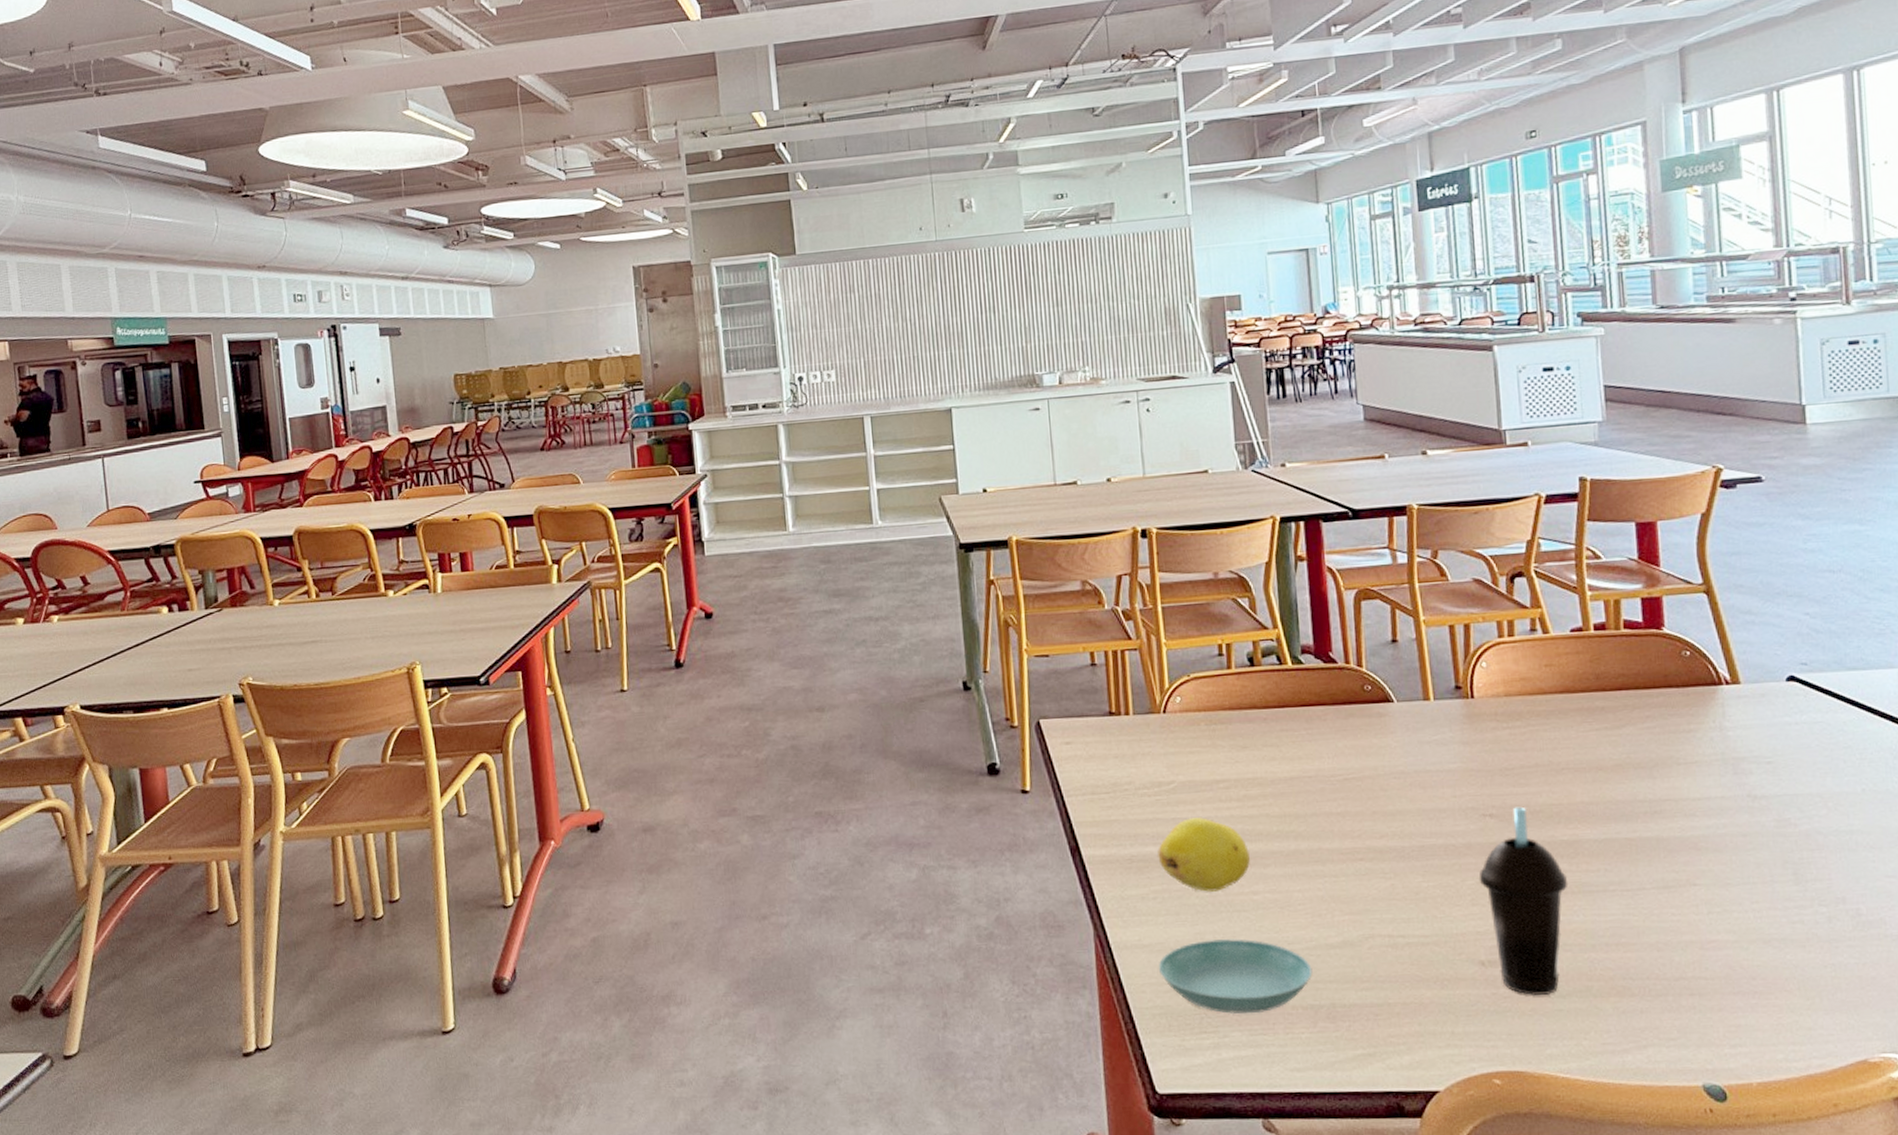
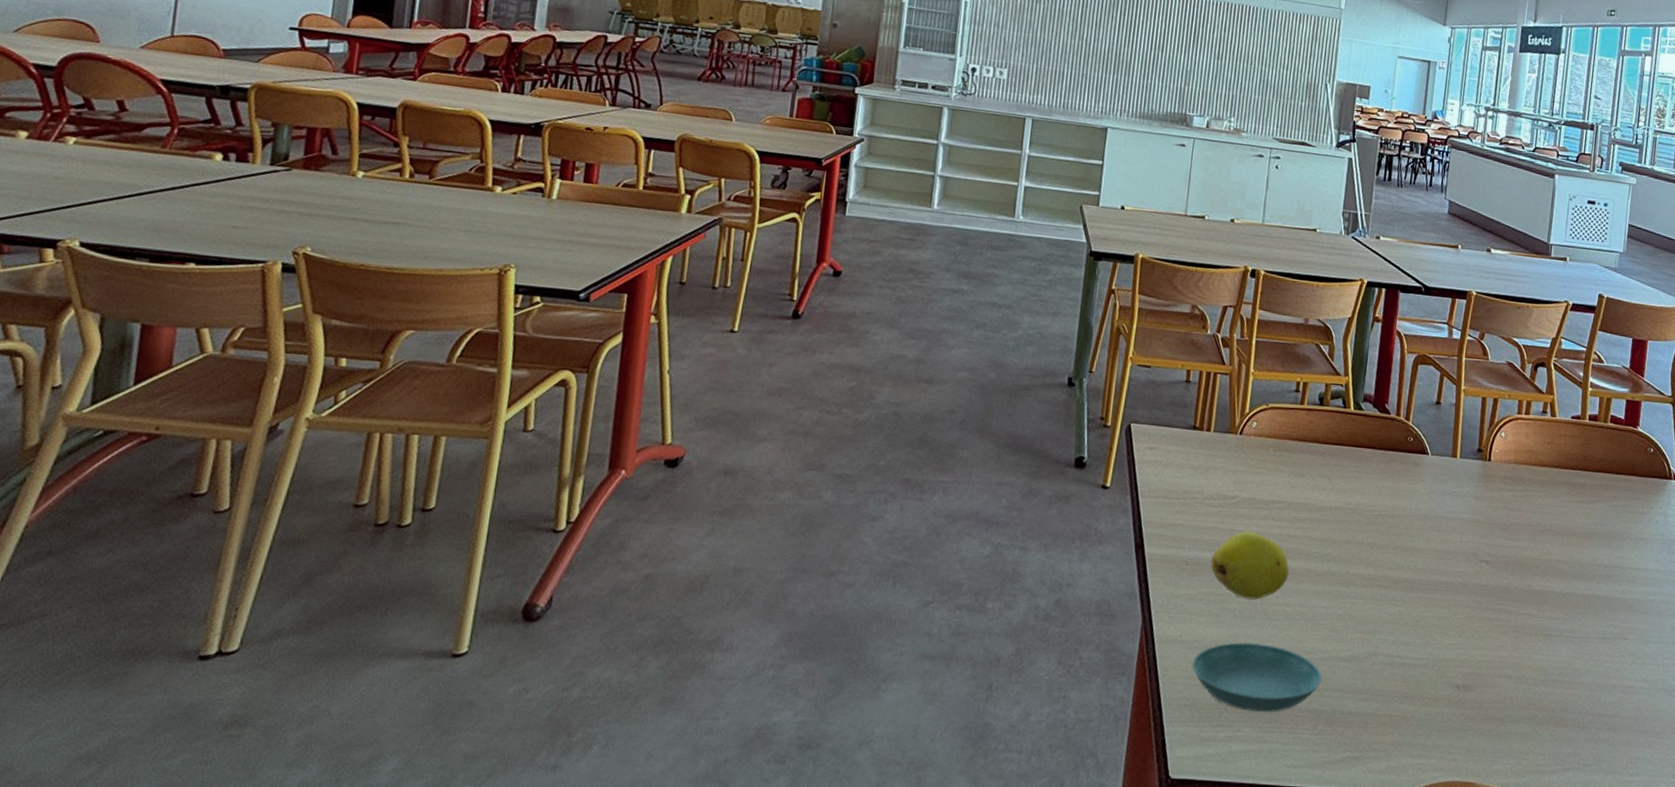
cup: present [1479,806,1569,996] -> none [1467,557,1535,720]

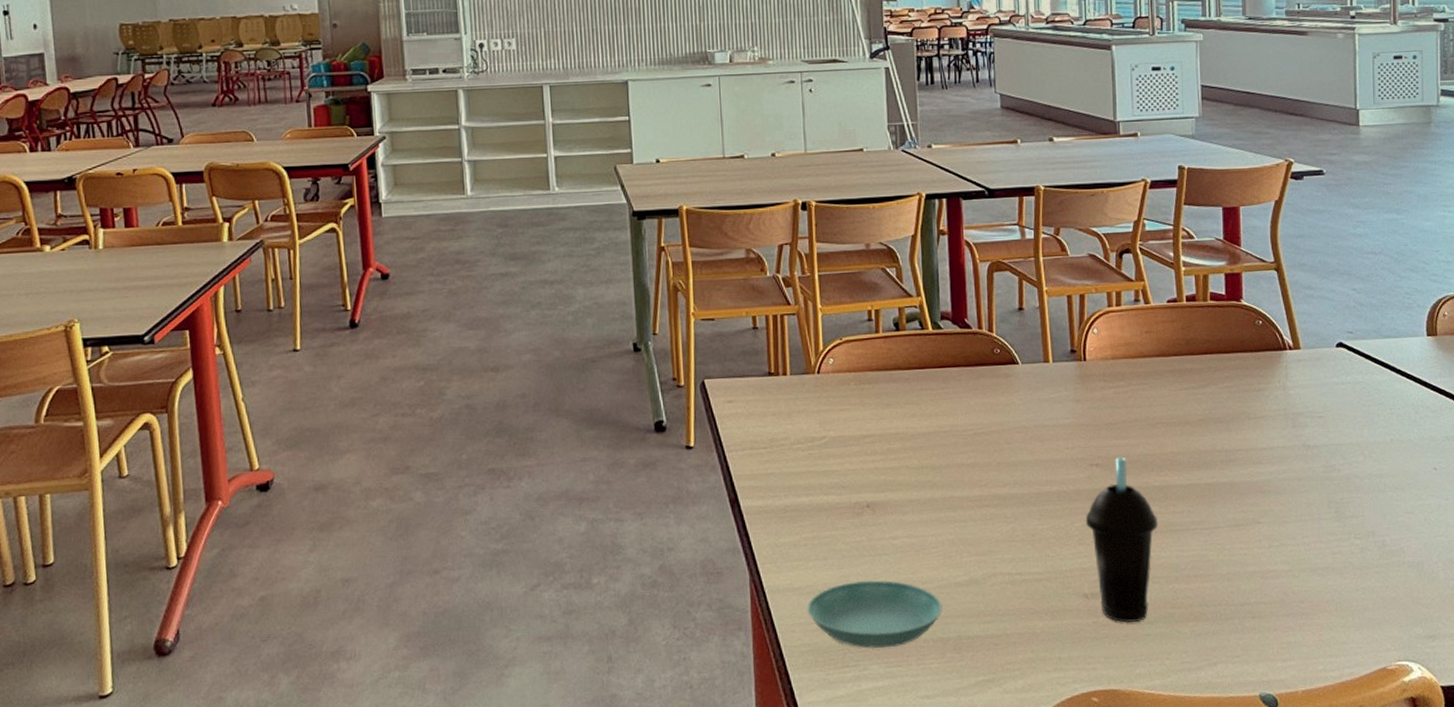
fruit: present [1210,531,1289,600] -> none [809,470,891,538]
cup: none [1467,557,1535,720] -> present [1085,457,1158,623]

